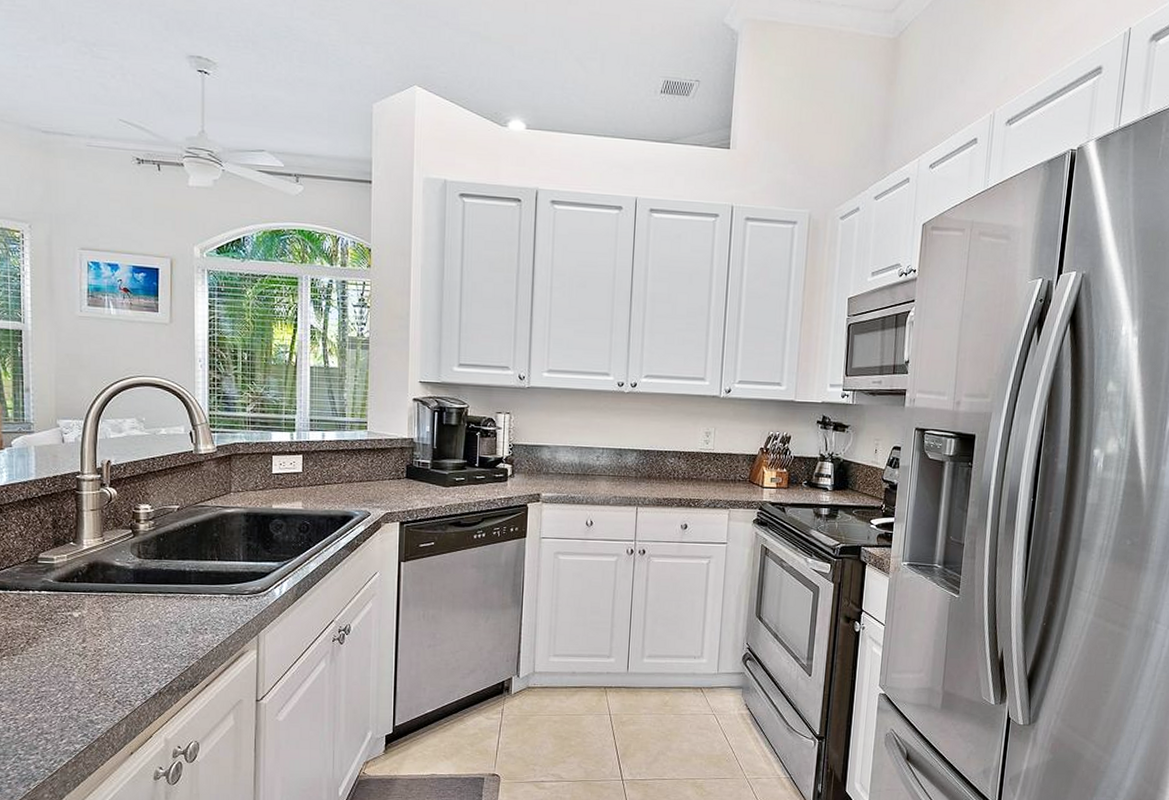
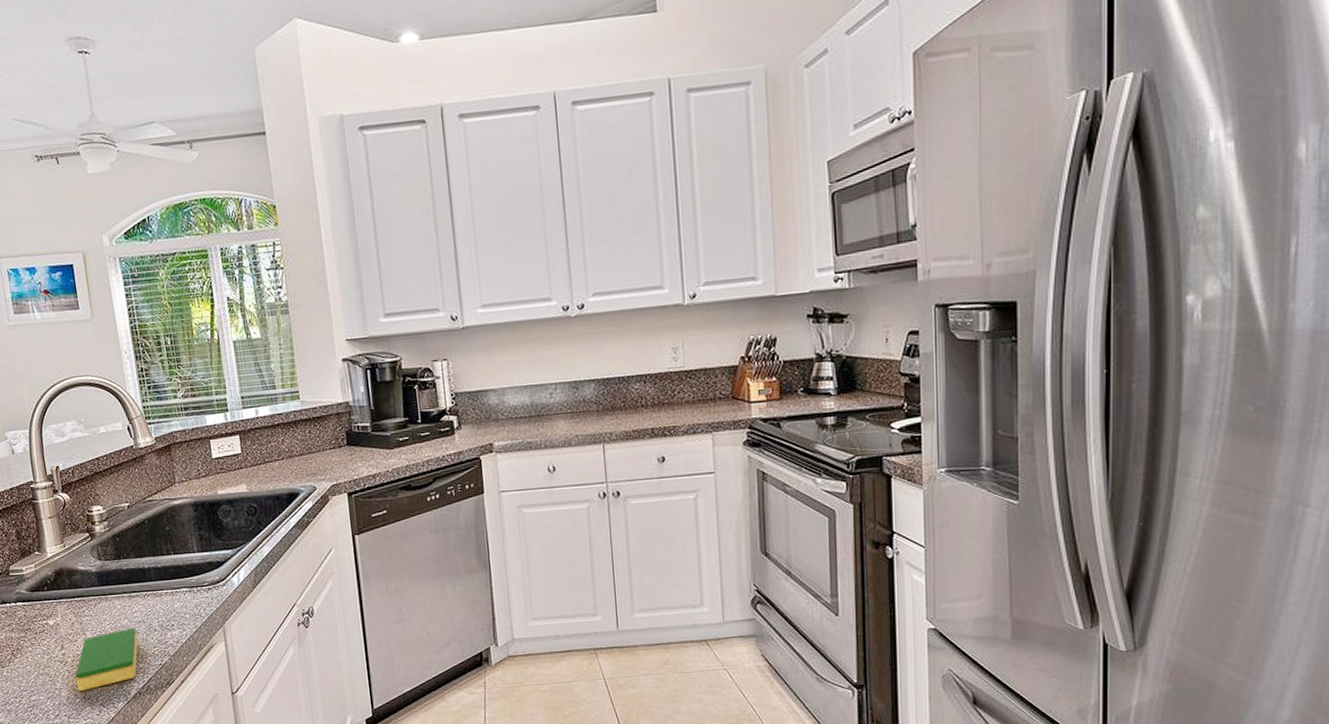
dish sponge: none [94,627,167,686] -> present [75,627,138,691]

